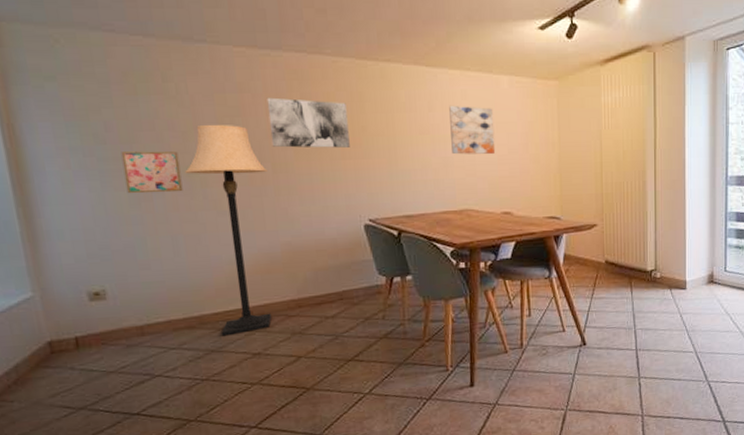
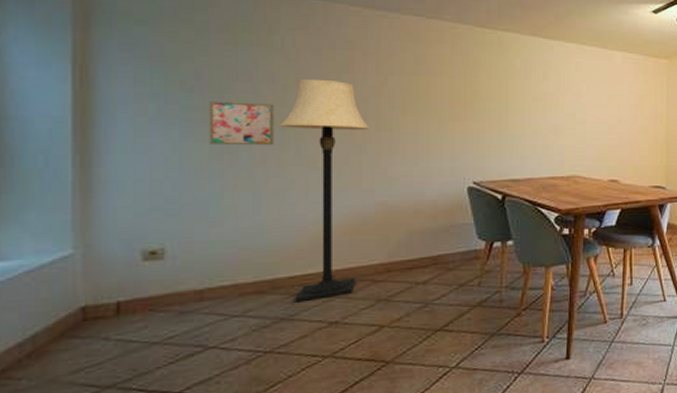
wall art: present [266,97,350,148] -> none [378,56,460,110]
wall art: present [449,105,496,155] -> none [563,75,606,124]

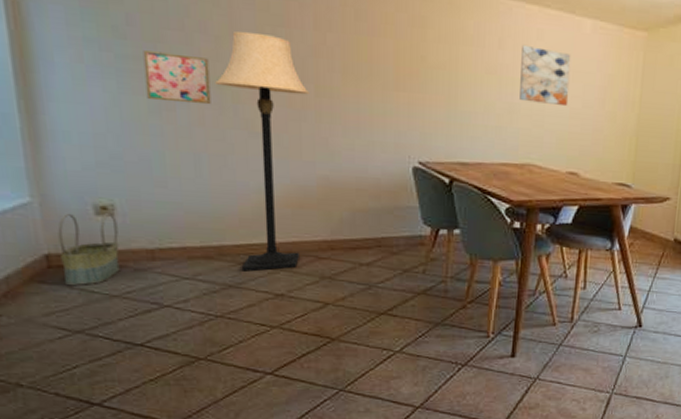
basket: none [99,258,166,338] -> present [57,213,120,286]
wall art: none [563,75,606,124] -> present [520,44,571,107]

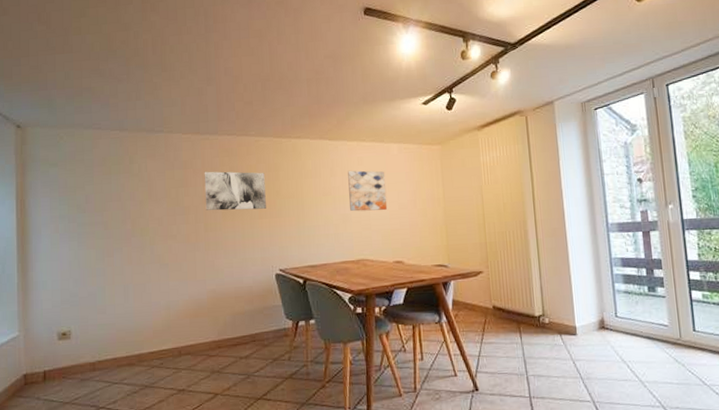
basket: present [57,213,120,286] -> none [33,338,72,398]
wall art: present [143,50,211,105] -> none [95,216,136,251]
lamp: present [215,30,309,272] -> none [139,194,201,373]
wall art: none [316,9,406,78] -> present [204,171,266,211]

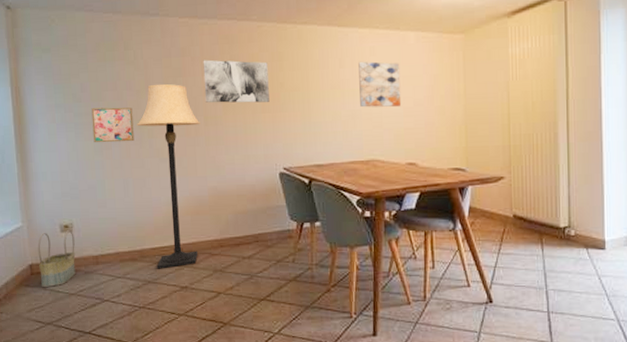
basket: none [33,338,72,398] -> present [38,230,76,288]
wall art: none [95,216,136,251] -> present [91,107,135,143]
lamp: none [139,194,201,373] -> present [137,84,200,269]

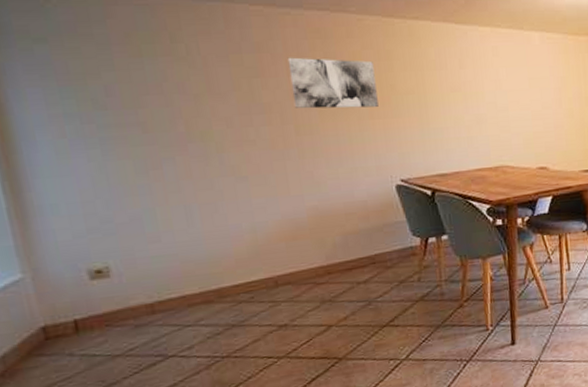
basket: present [38,230,76,288] -> none [53,276,120,354]
wall art: present [91,107,135,143] -> none [124,115,197,162]
lamp: present [137,84,200,269] -> none [198,86,298,309]
wall art: present [358,61,402,108] -> none [480,62,529,111]

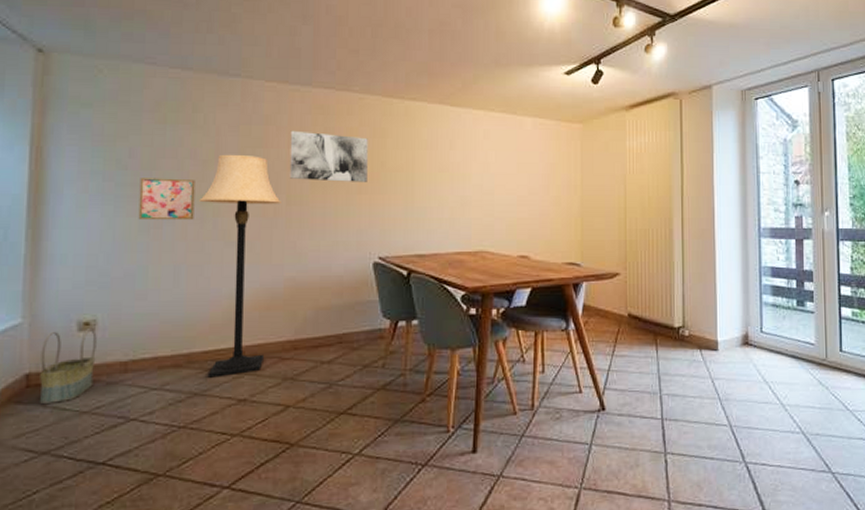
basket: none [53,276,120,354] -> present [39,329,97,405]
wall art: none [124,115,197,162] -> present [138,178,195,220]
lamp: none [198,86,298,309] -> present [199,154,281,378]

